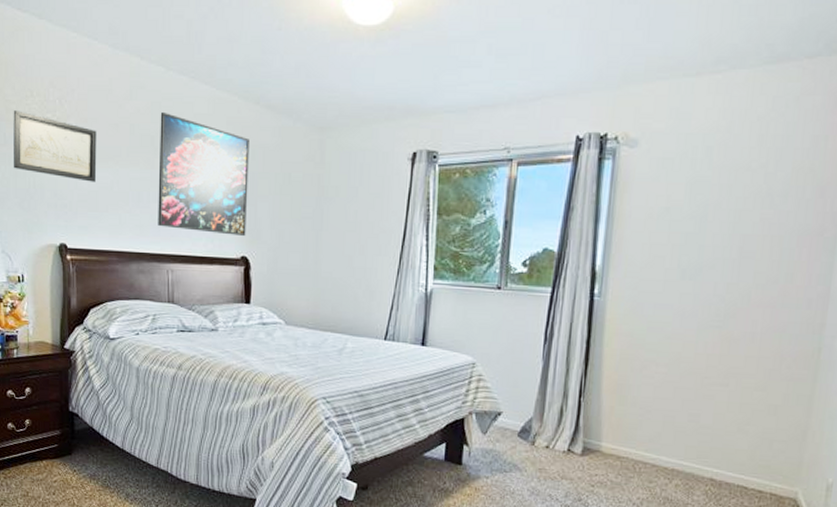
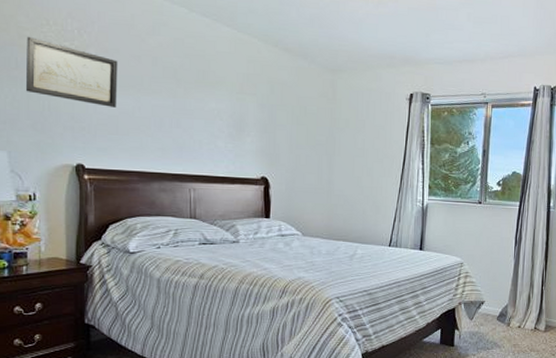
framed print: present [158,111,249,236] -> none [180,47,268,159]

